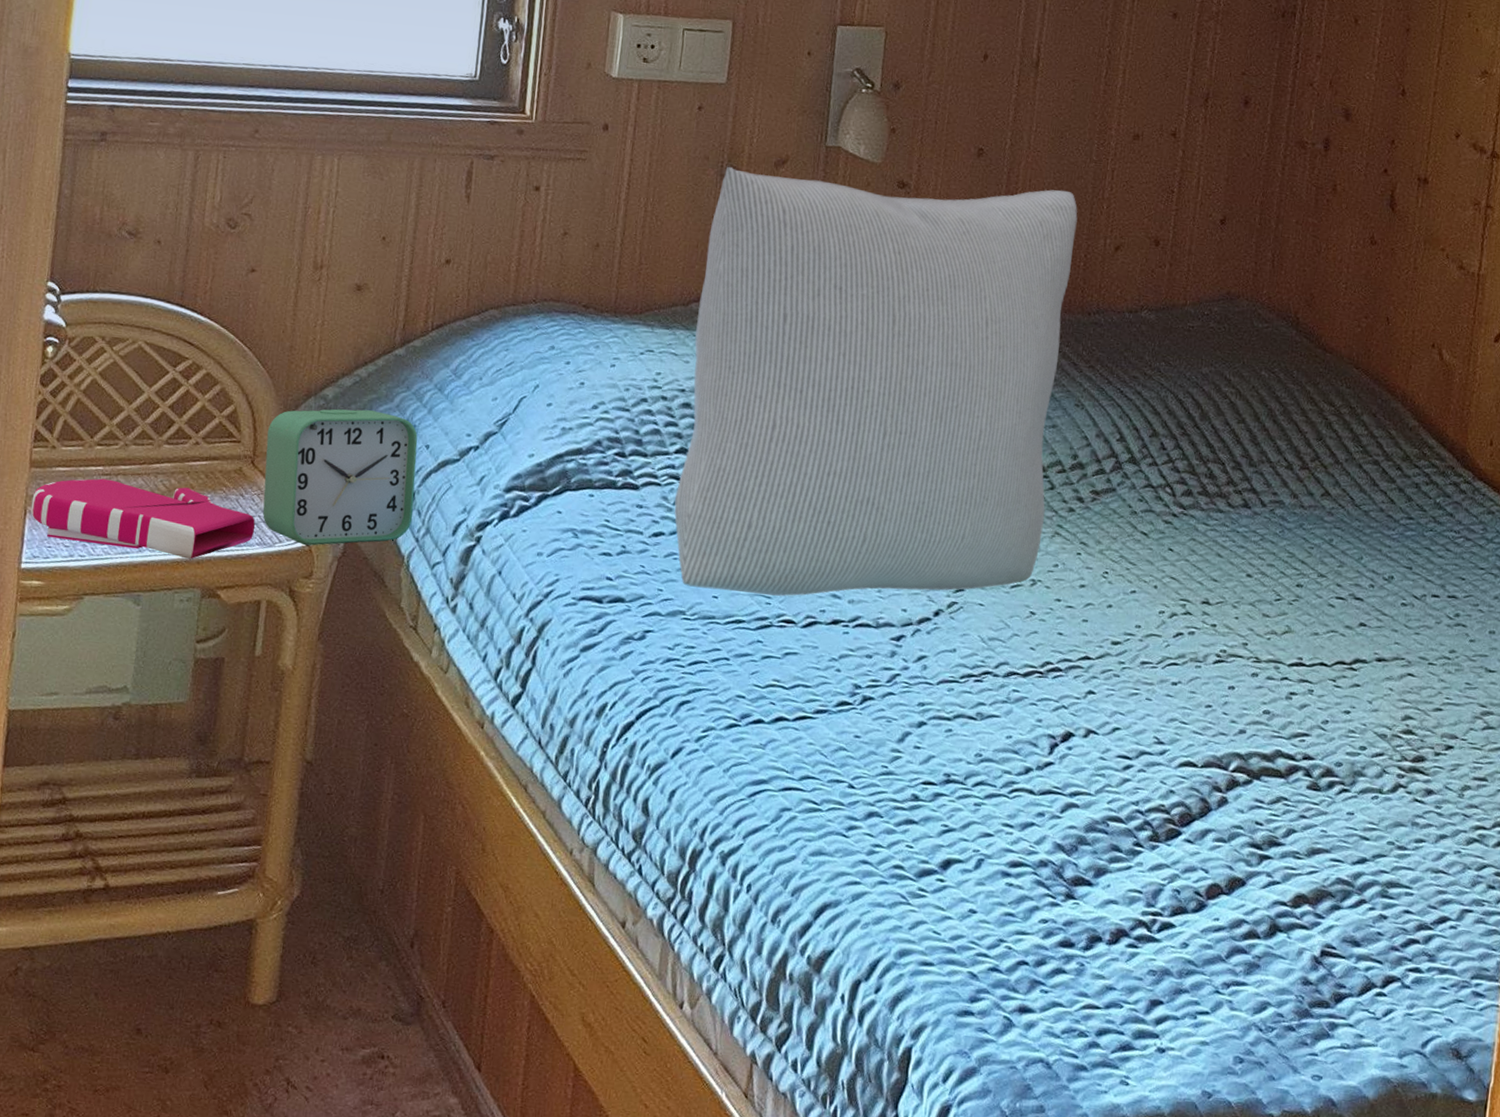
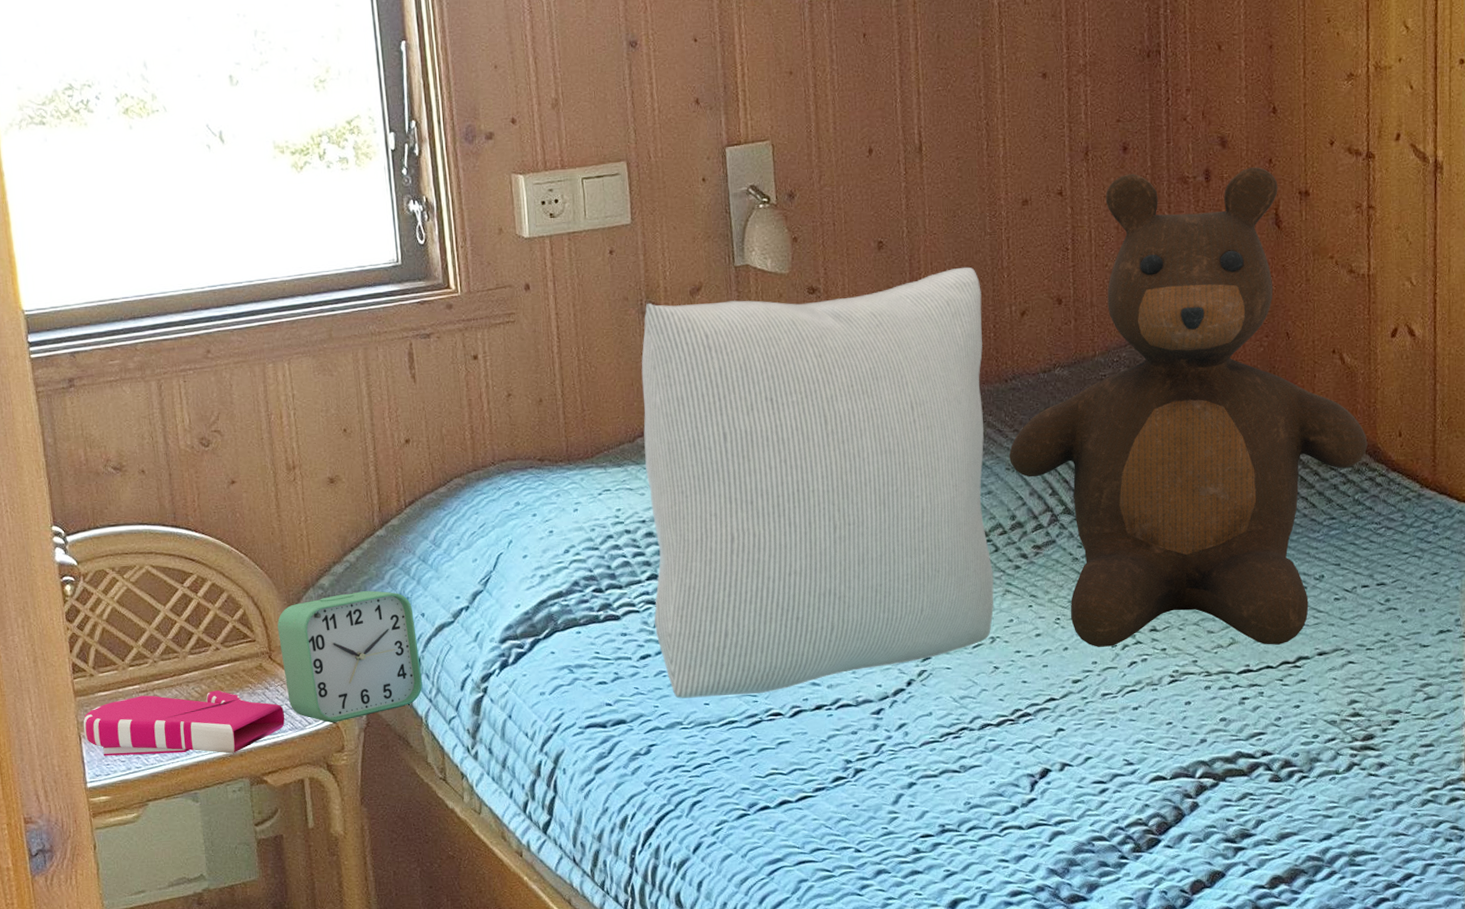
teddy bear: none [1080,128,1457,642] -> present [1008,167,1368,647]

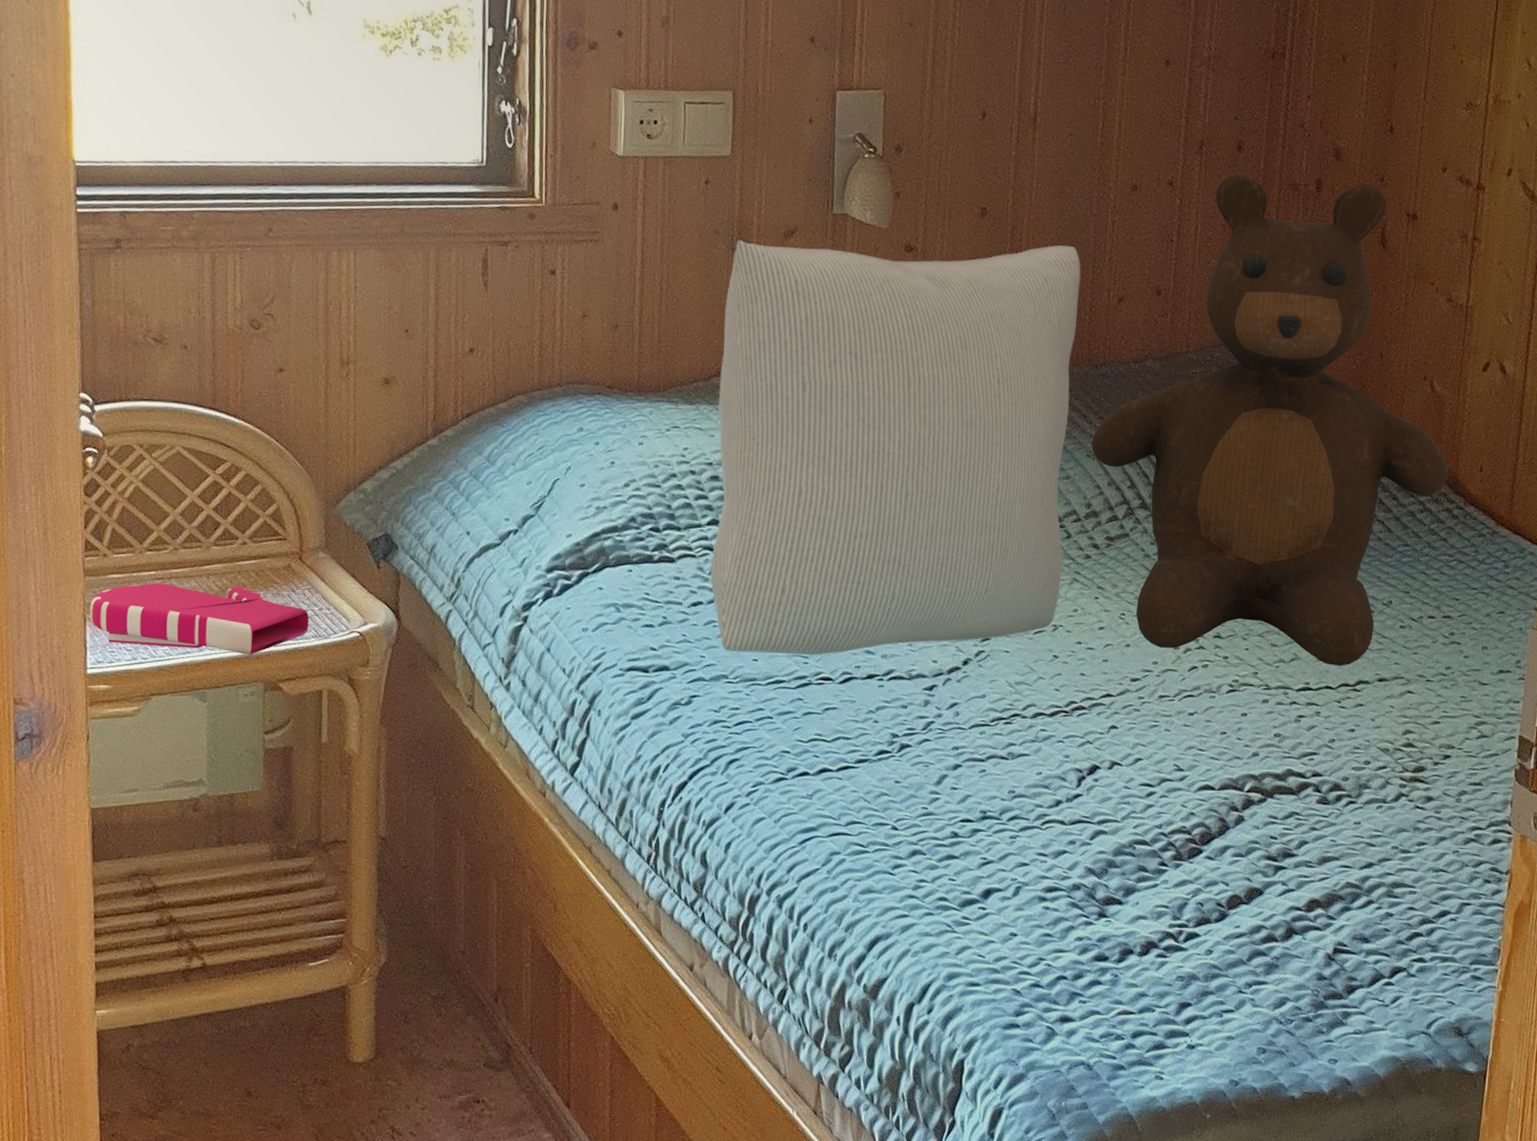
alarm clock: present [277,591,423,723] -> none [311,501,461,636]

